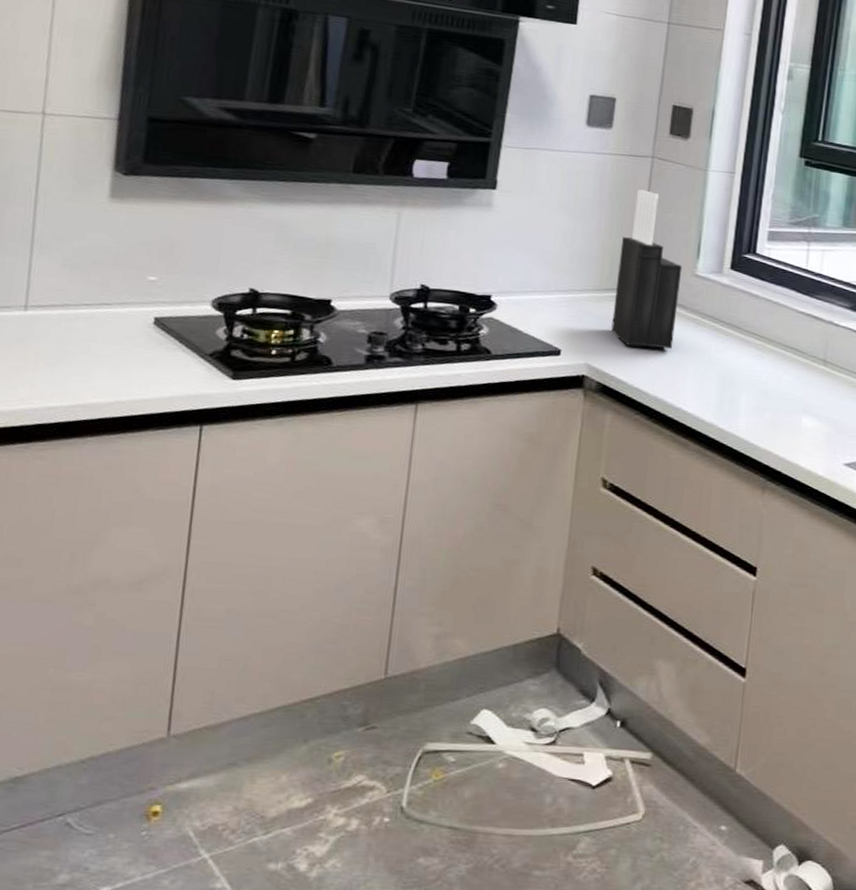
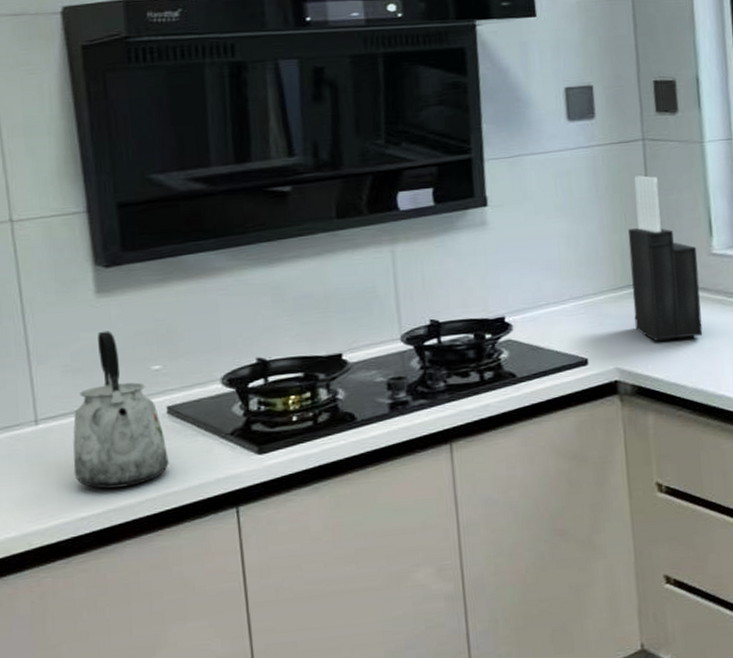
kettle: none [51,234,146,386] -> present [73,330,169,489]

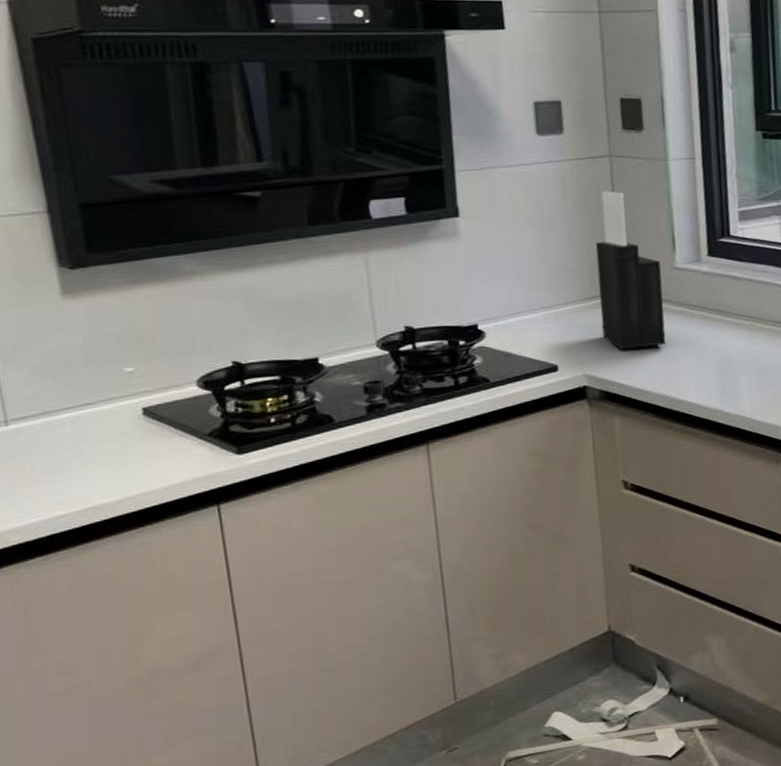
kettle: present [73,330,169,489] -> none [45,332,147,488]

